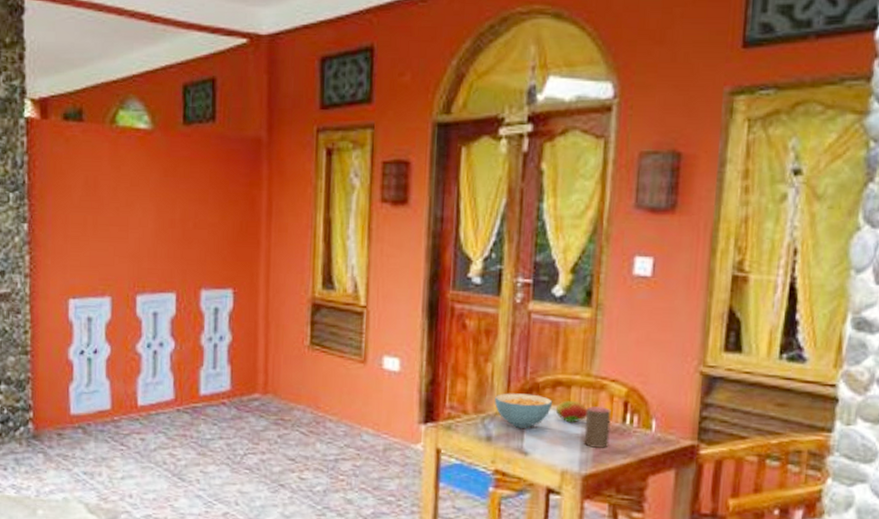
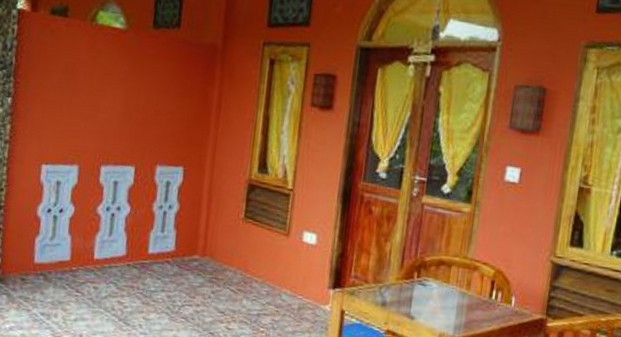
cereal bowl: present [494,393,553,428] -> none [390,268,437,298]
fruit: present [555,400,587,423] -> none [438,277,463,296]
cup: present [584,406,611,449] -> none [458,283,481,318]

